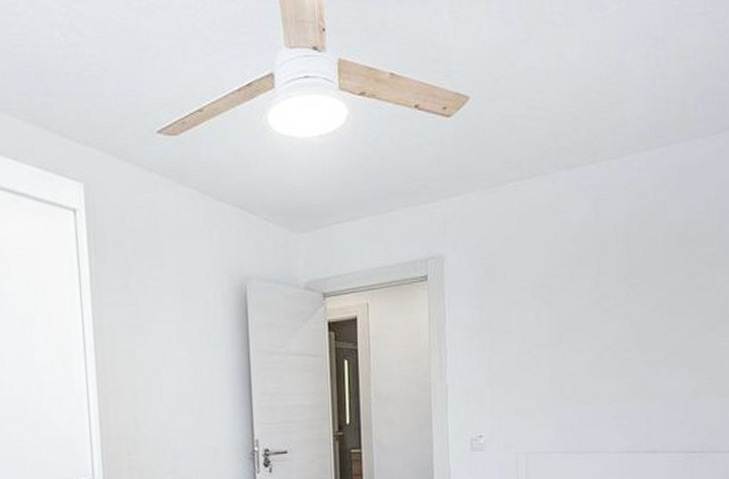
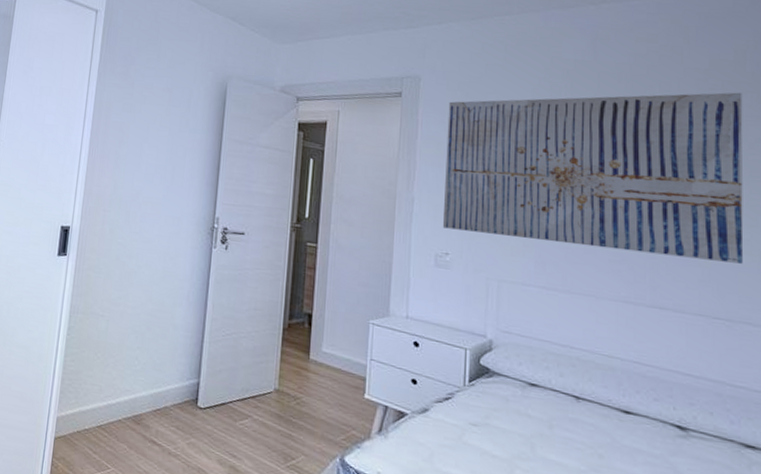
wall art: none [472,242,712,412] -> present [442,92,744,264]

